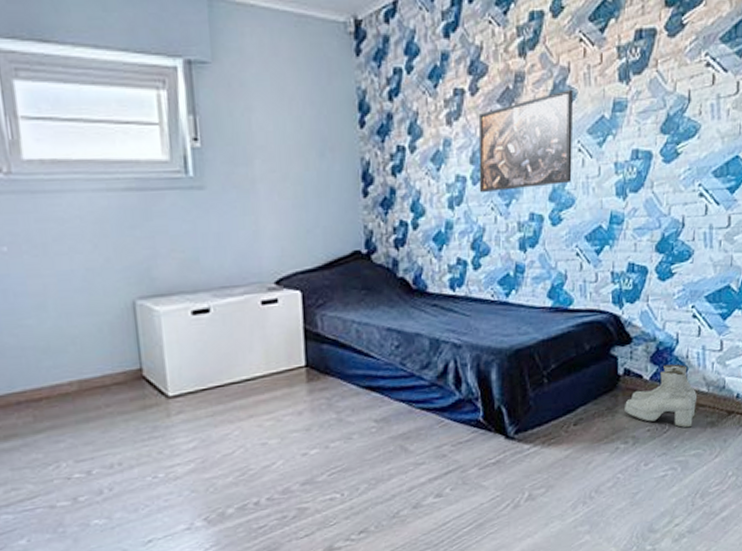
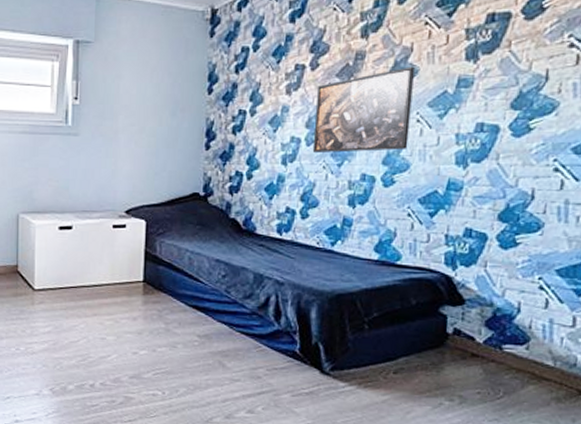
boots: present [625,364,698,428] -> none [452,331,541,399]

